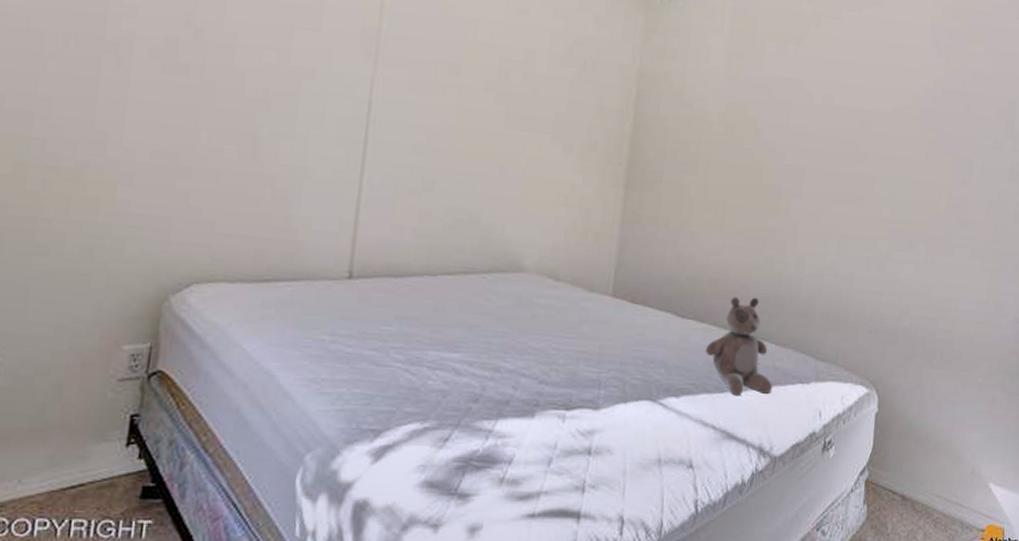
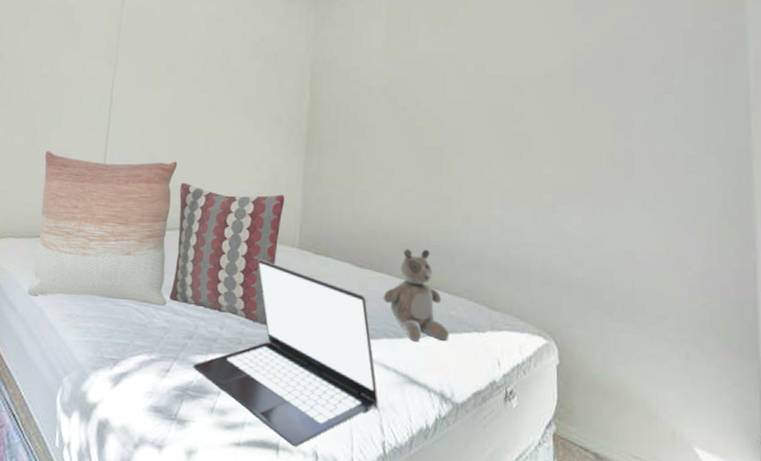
pillow: none [249,168,463,366] -> present [27,151,178,307]
pillow: none [448,215,599,384] -> present [169,182,286,325]
laptop: none [478,309,694,512] -> present [193,259,379,446]

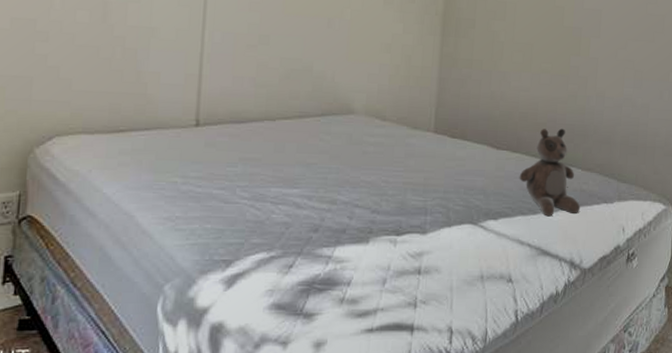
pillow: present [27,151,178,307] -> none [109,29,295,201]
pillow: present [169,182,286,325] -> none [289,65,420,212]
laptop: present [193,259,379,446] -> none [319,145,513,325]

